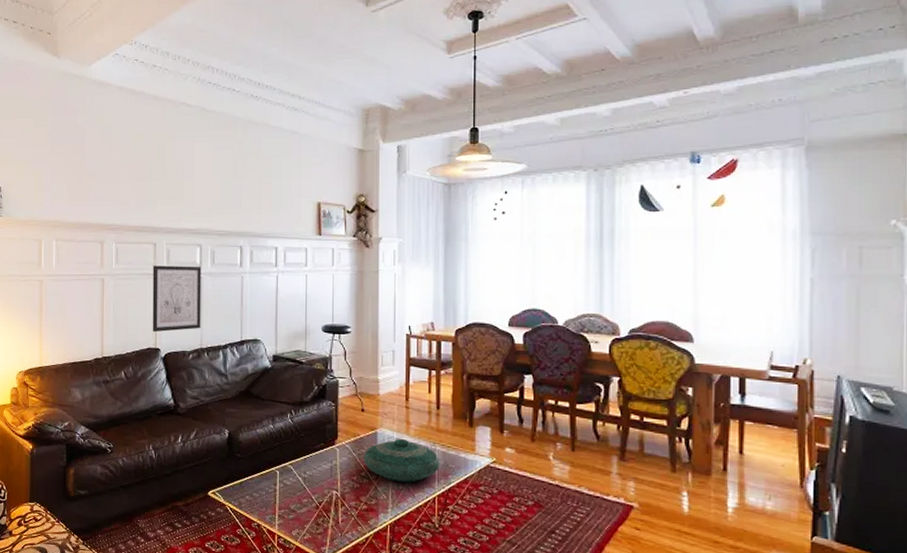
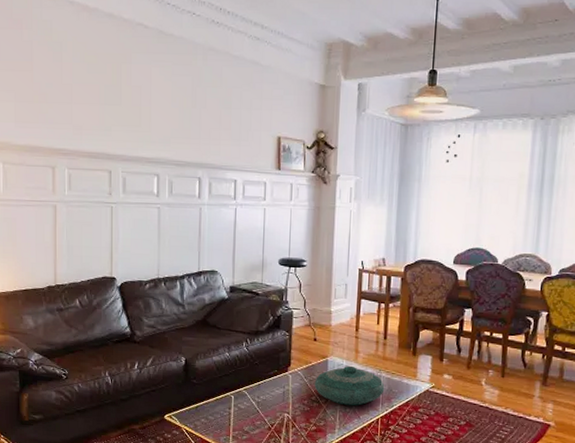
wall art: present [152,265,202,333] -> none [108,194,159,262]

